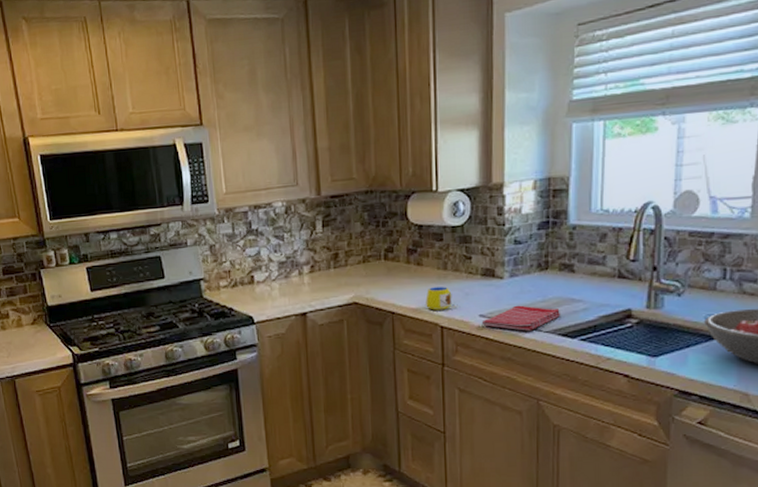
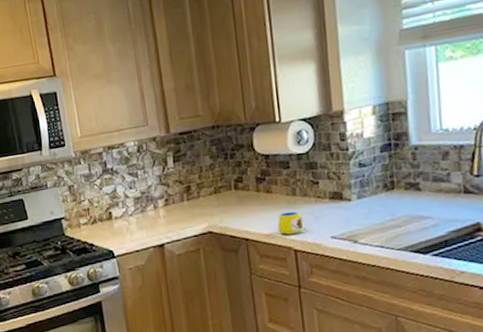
dish towel: present [481,305,560,331] -> none [333,225,410,250]

